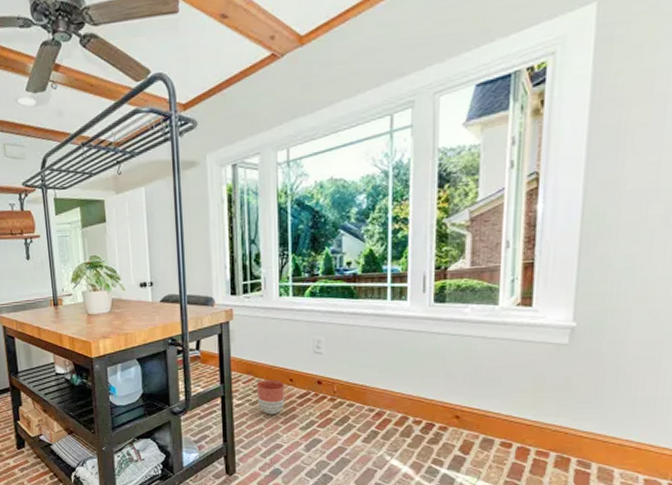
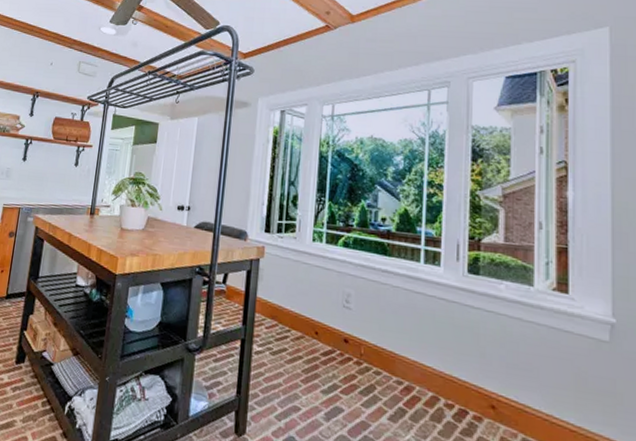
planter: present [256,380,285,415] -> none [278,328,310,370]

